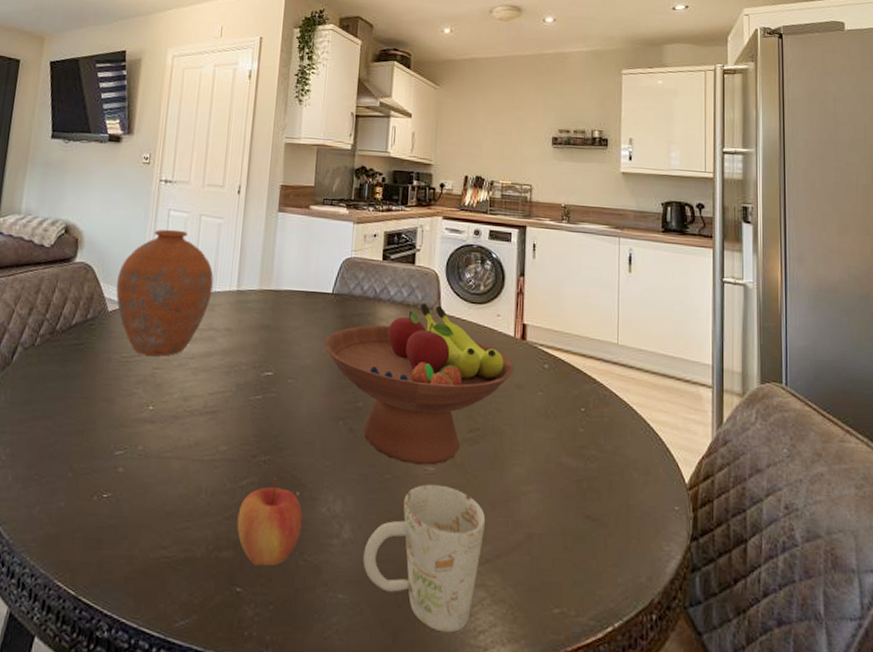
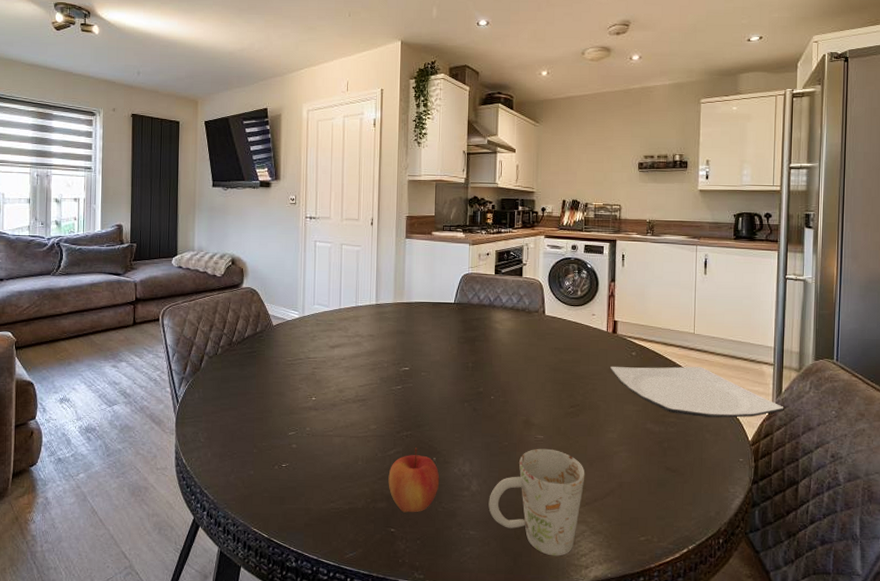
vase: present [116,229,214,357] -> none [278,257,356,359]
fruit bowl: present [324,303,515,466] -> none [450,307,607,435]
plate: none [517,381,727,453] -> present [609,366,784,418]

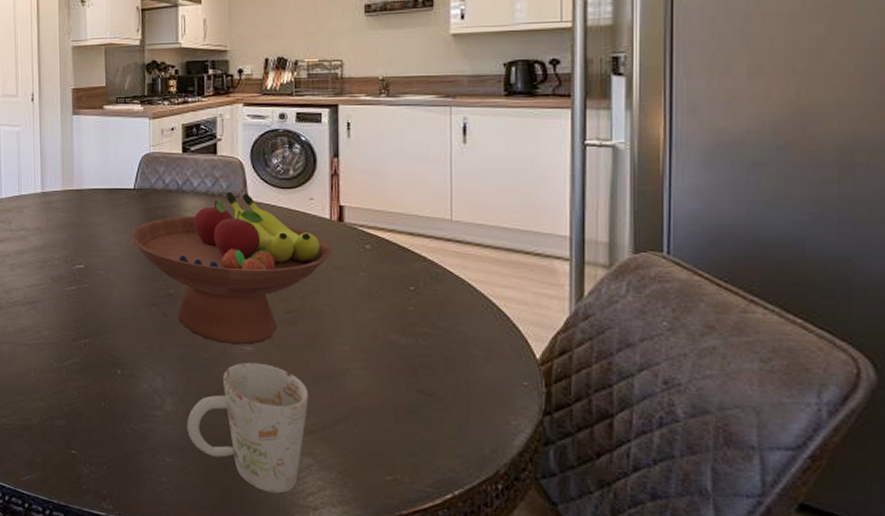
apple: present [388,447,440,513] -> none [66,358,126,433]
fruit bowl: none [450,307,607,435] -> present [131,191,332,346]
plate: present [609,366,784,418] -> none [335,262,588,329]

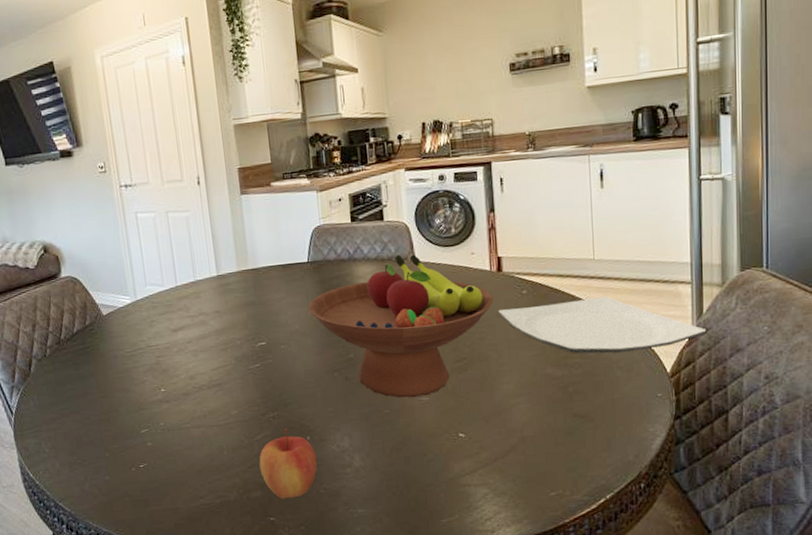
apple: none [66,358,126,433] -> present [259,428,318,499]
mug: present [187,362,309,494] -> none [375,410,482,525]
plate: none [335,262,588,329] -> present [497,296,707,354]

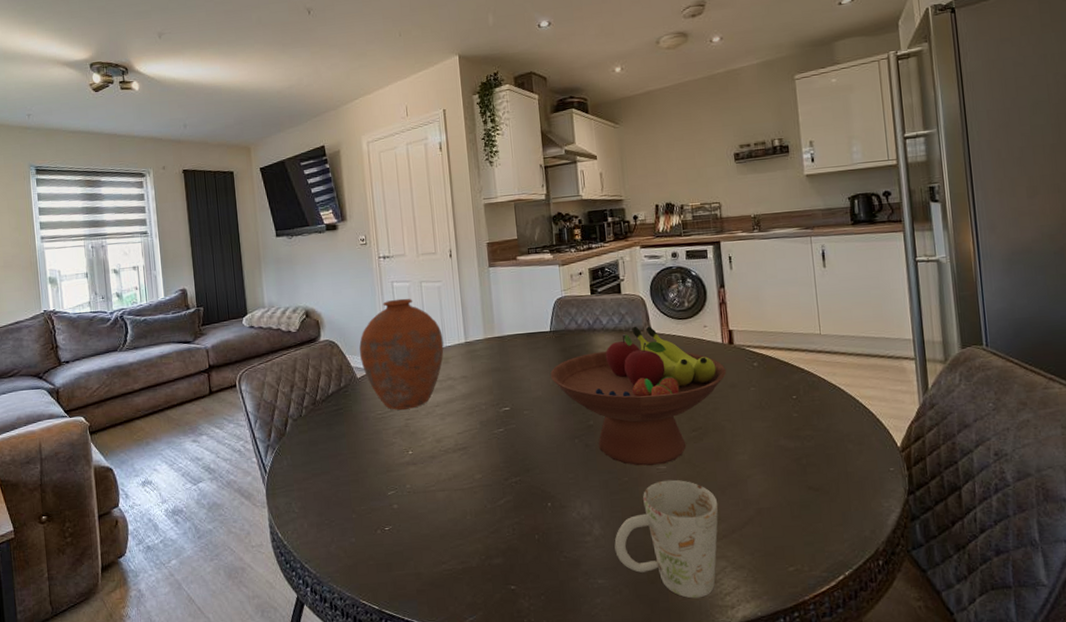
vase: none [103,230,195,348] -> present [359,298,444,410]
apple: present [259,428,318,499] -> none [501,494,558,567]
mug: none [375,410,482,525] -> present [614,479,719,599]
plate: present [497,296,707,354] -> none [730,370,934,426]

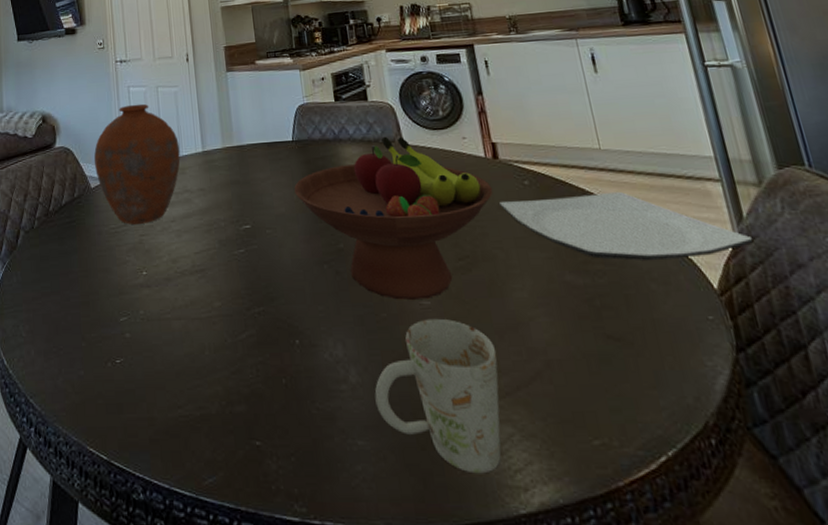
plate: none [730,370,934,426] -> present [498,191,754,260]

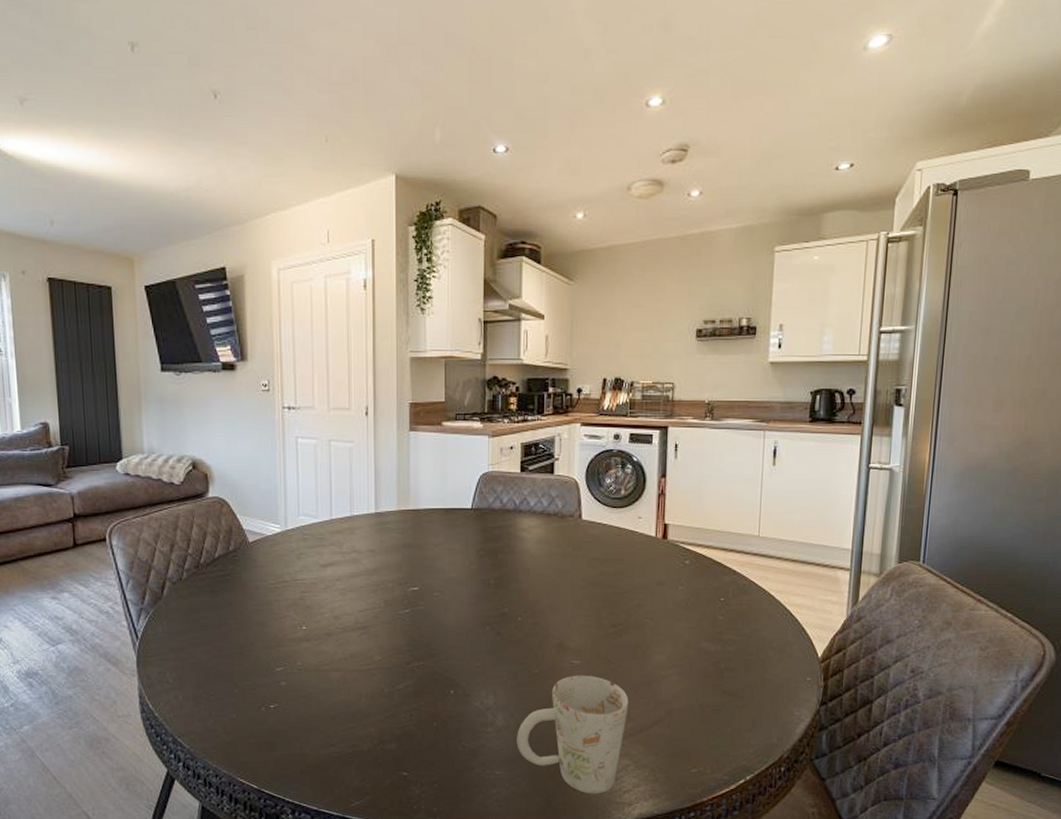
vase: present [94,103,180,225] -> none [254,457,350,581]
fruit bowl: present [294,136,493,301] -> none [467,511,656,660]
plate: present [498,191,754,260] -> none [658,574,860,632]

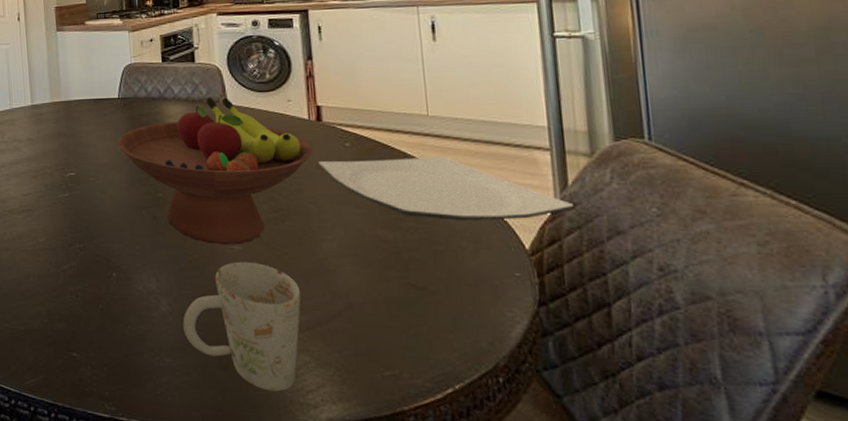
fruit bowl: none [467,511,656,660] -> present [118,97,313,246]
plate: none [658,574,860,632] -> present [317,156,575,220]

